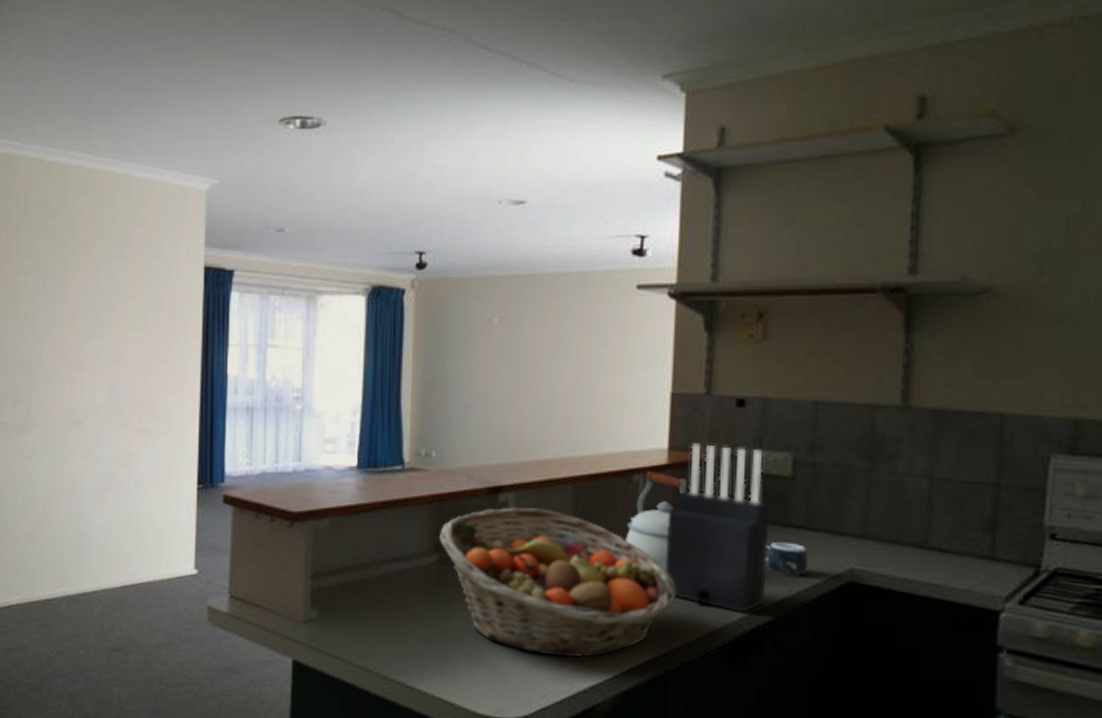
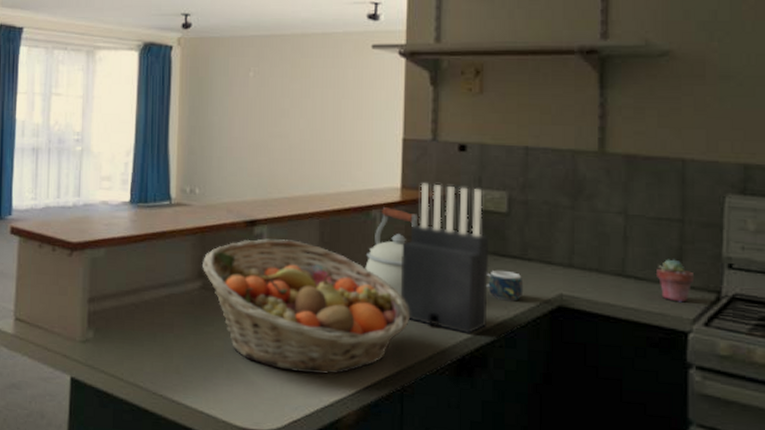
potted succulent: none [965,528,1010,578] -> present [657,259,695,303]

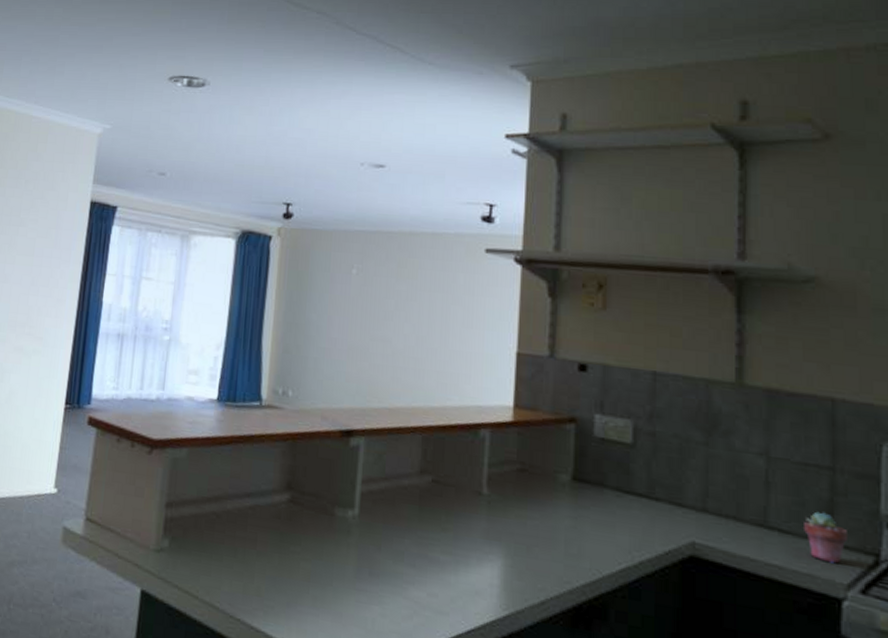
fruit basket: present [203,238,410,374] -> none [292,451,520,613]
kettle: present [365,207,420,297] -> none [471,427,534,530]
knife block: present [400,183,490,335] -> none [510,403,612,580]
mug: present [486,270,524,302] -> none [608,508,650,546]

